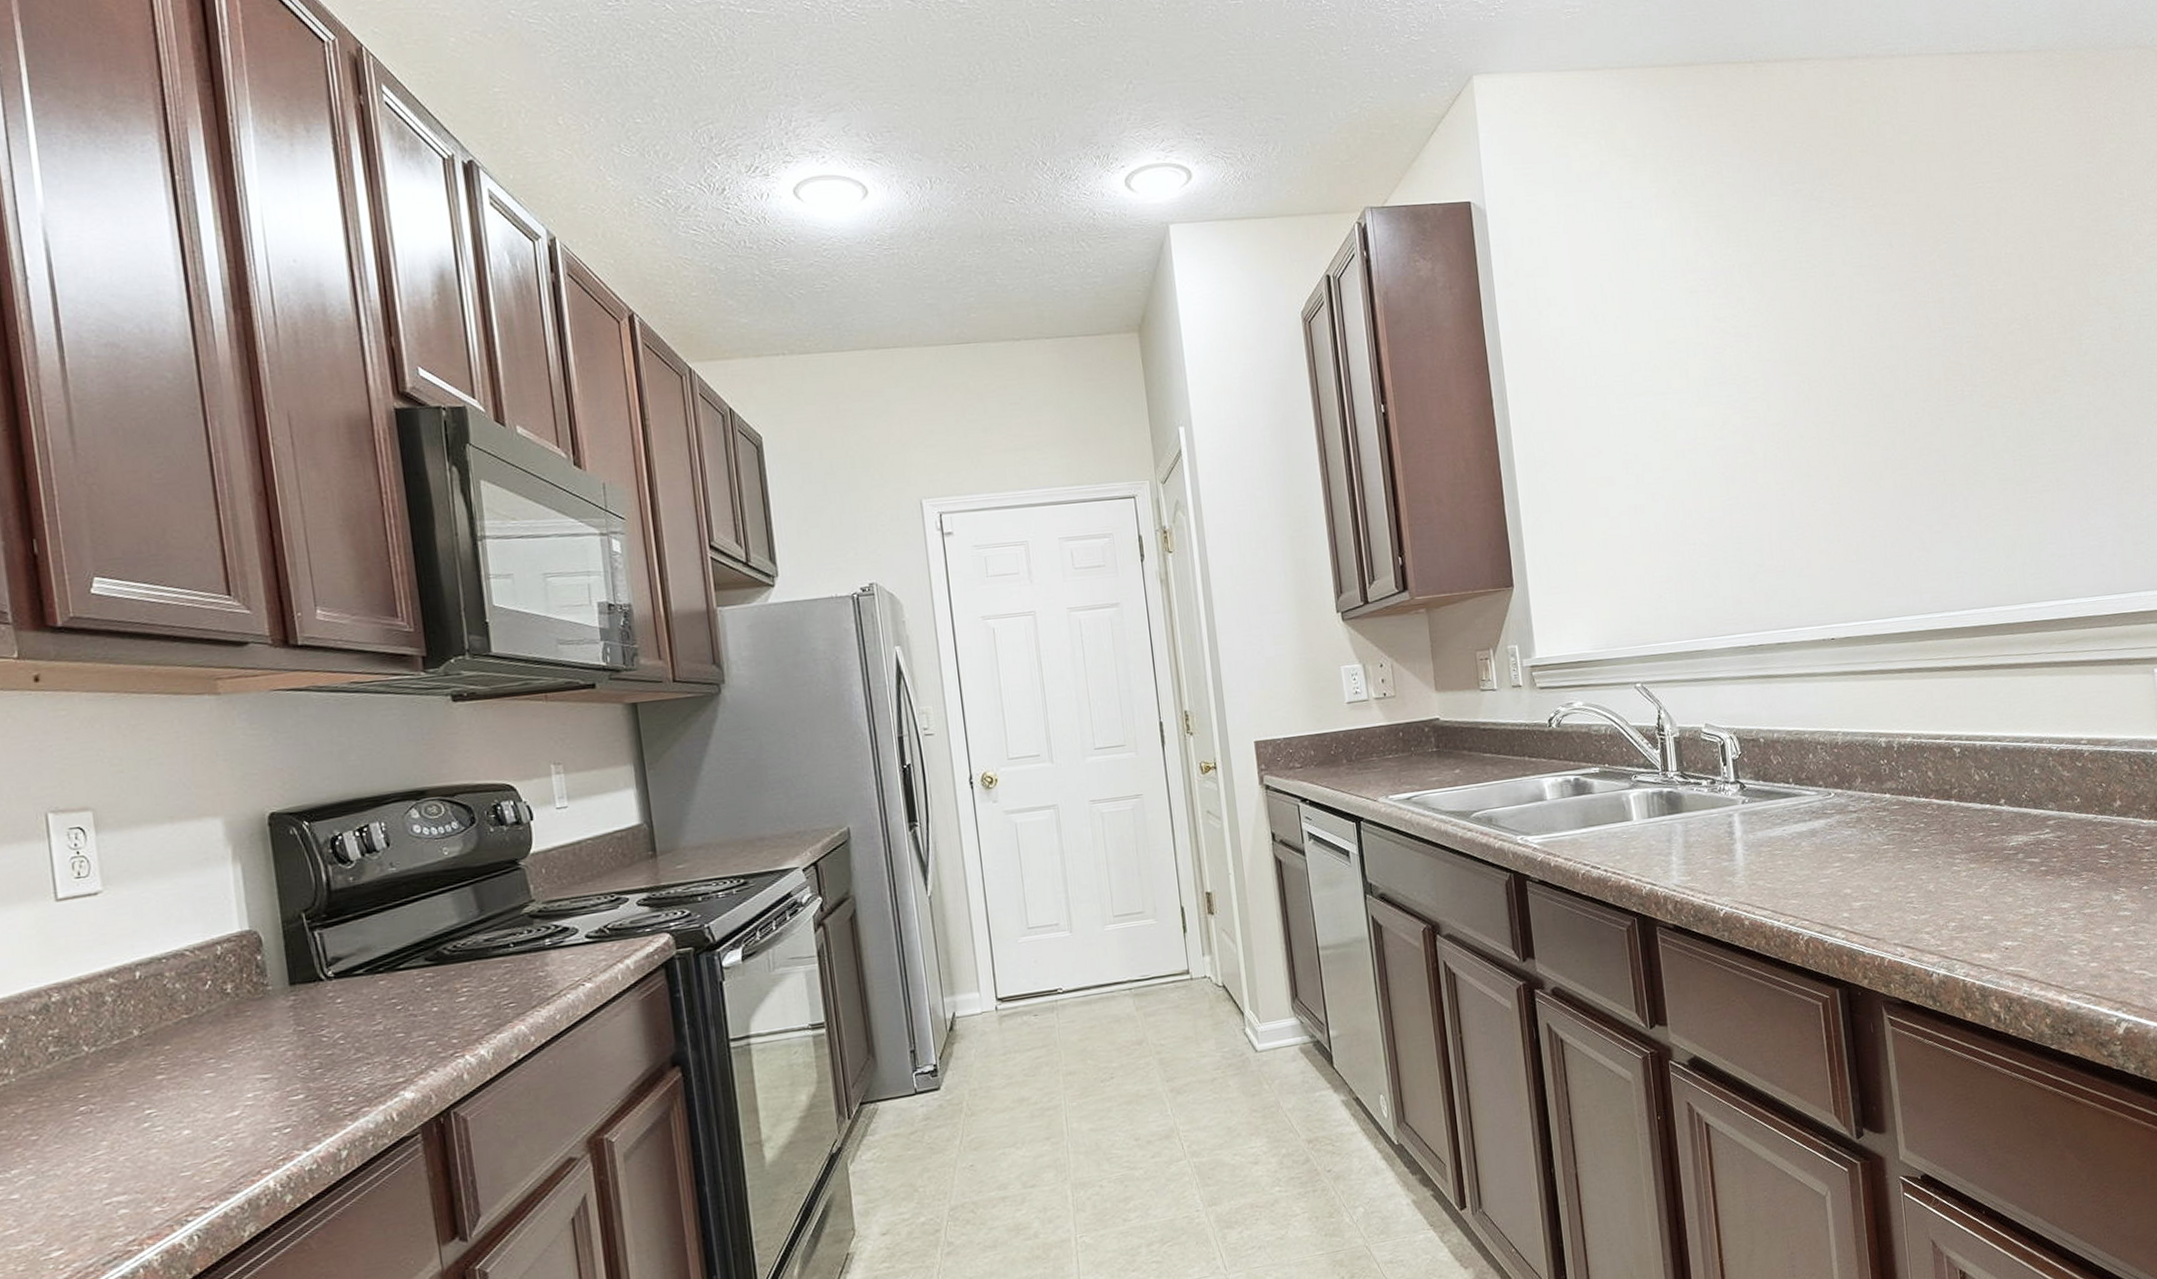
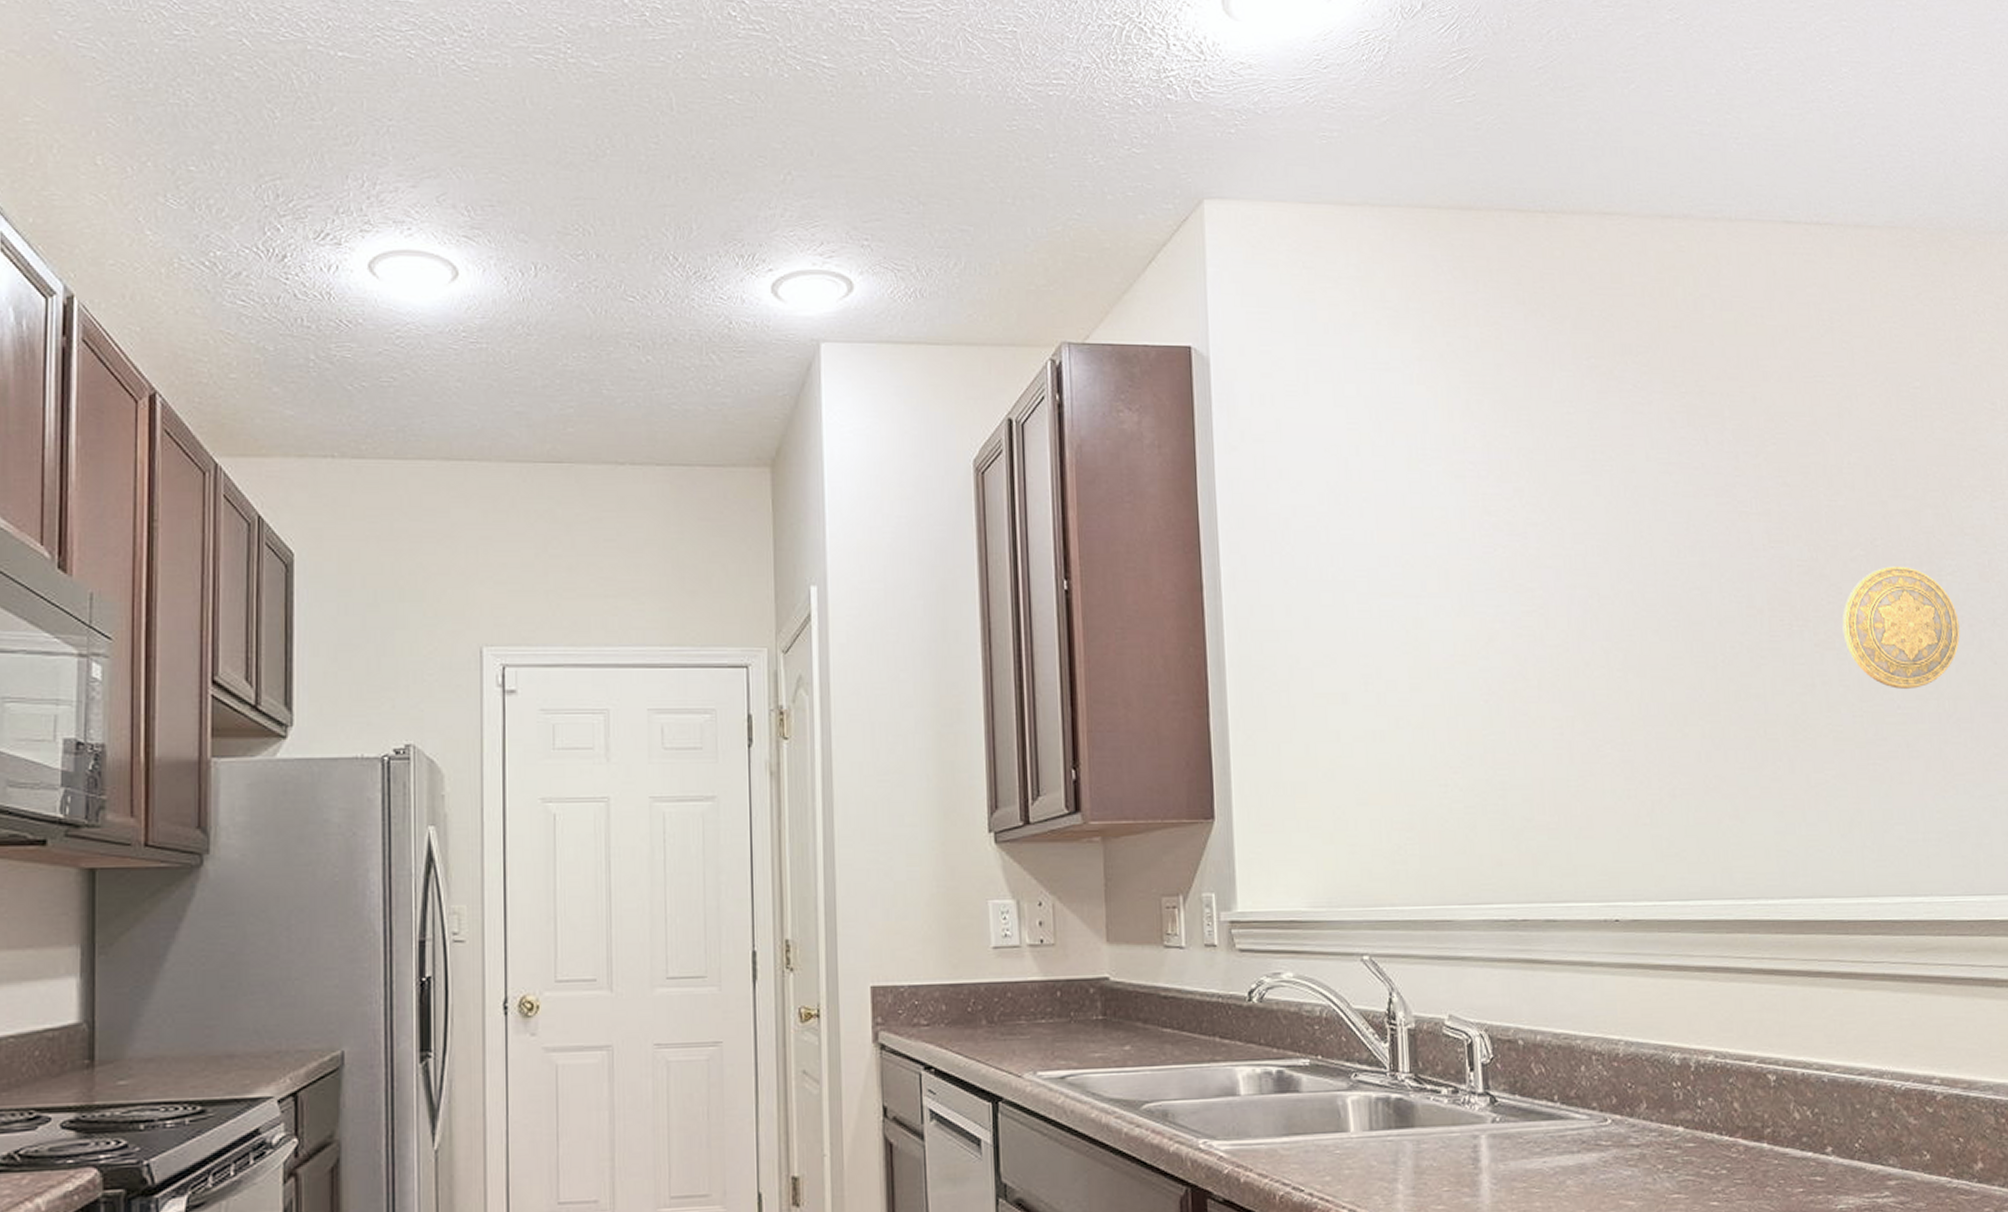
decorative plate: none [2003,335,2098,435] -> present [1842,566,1960,689]

